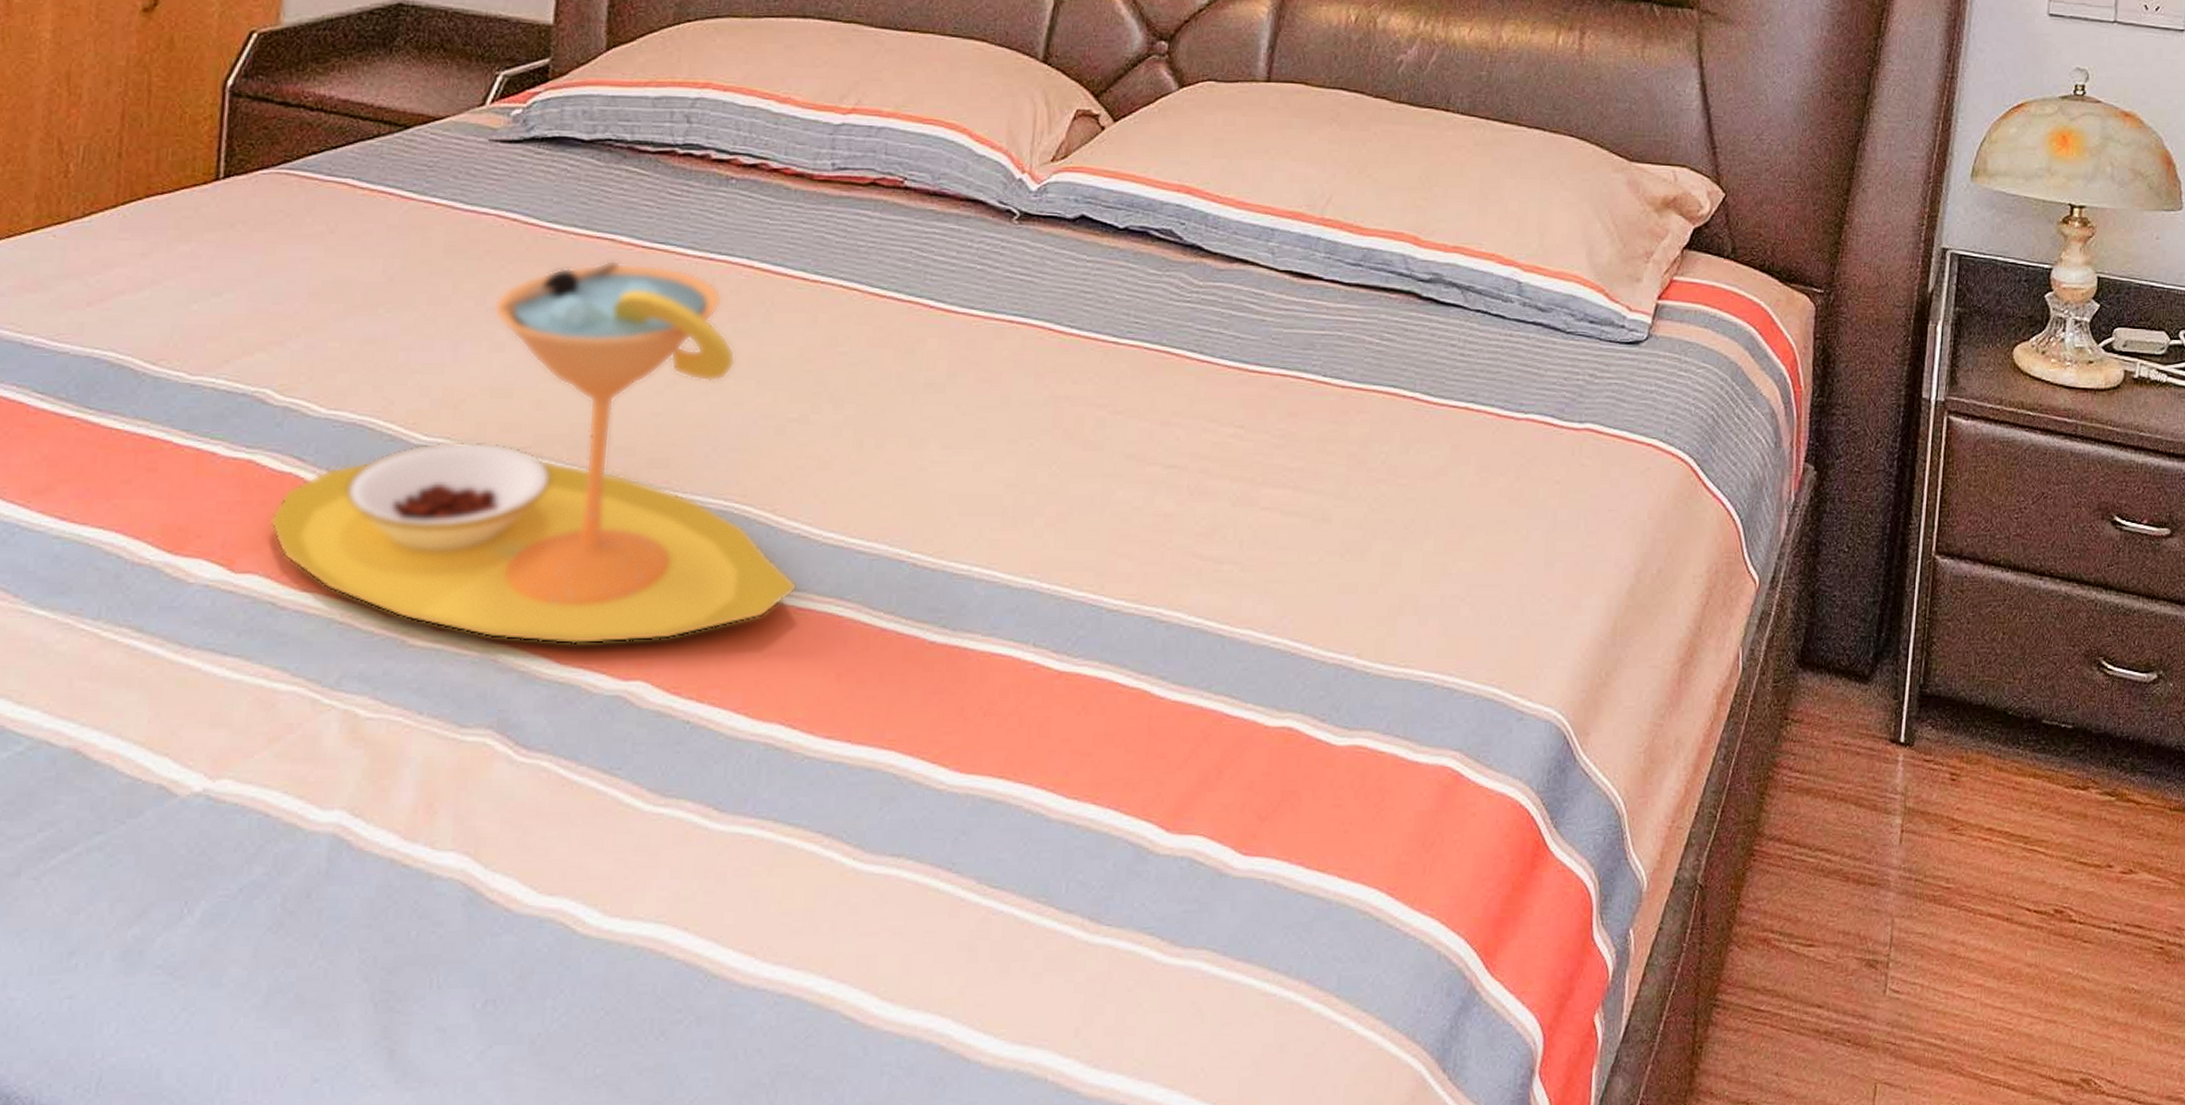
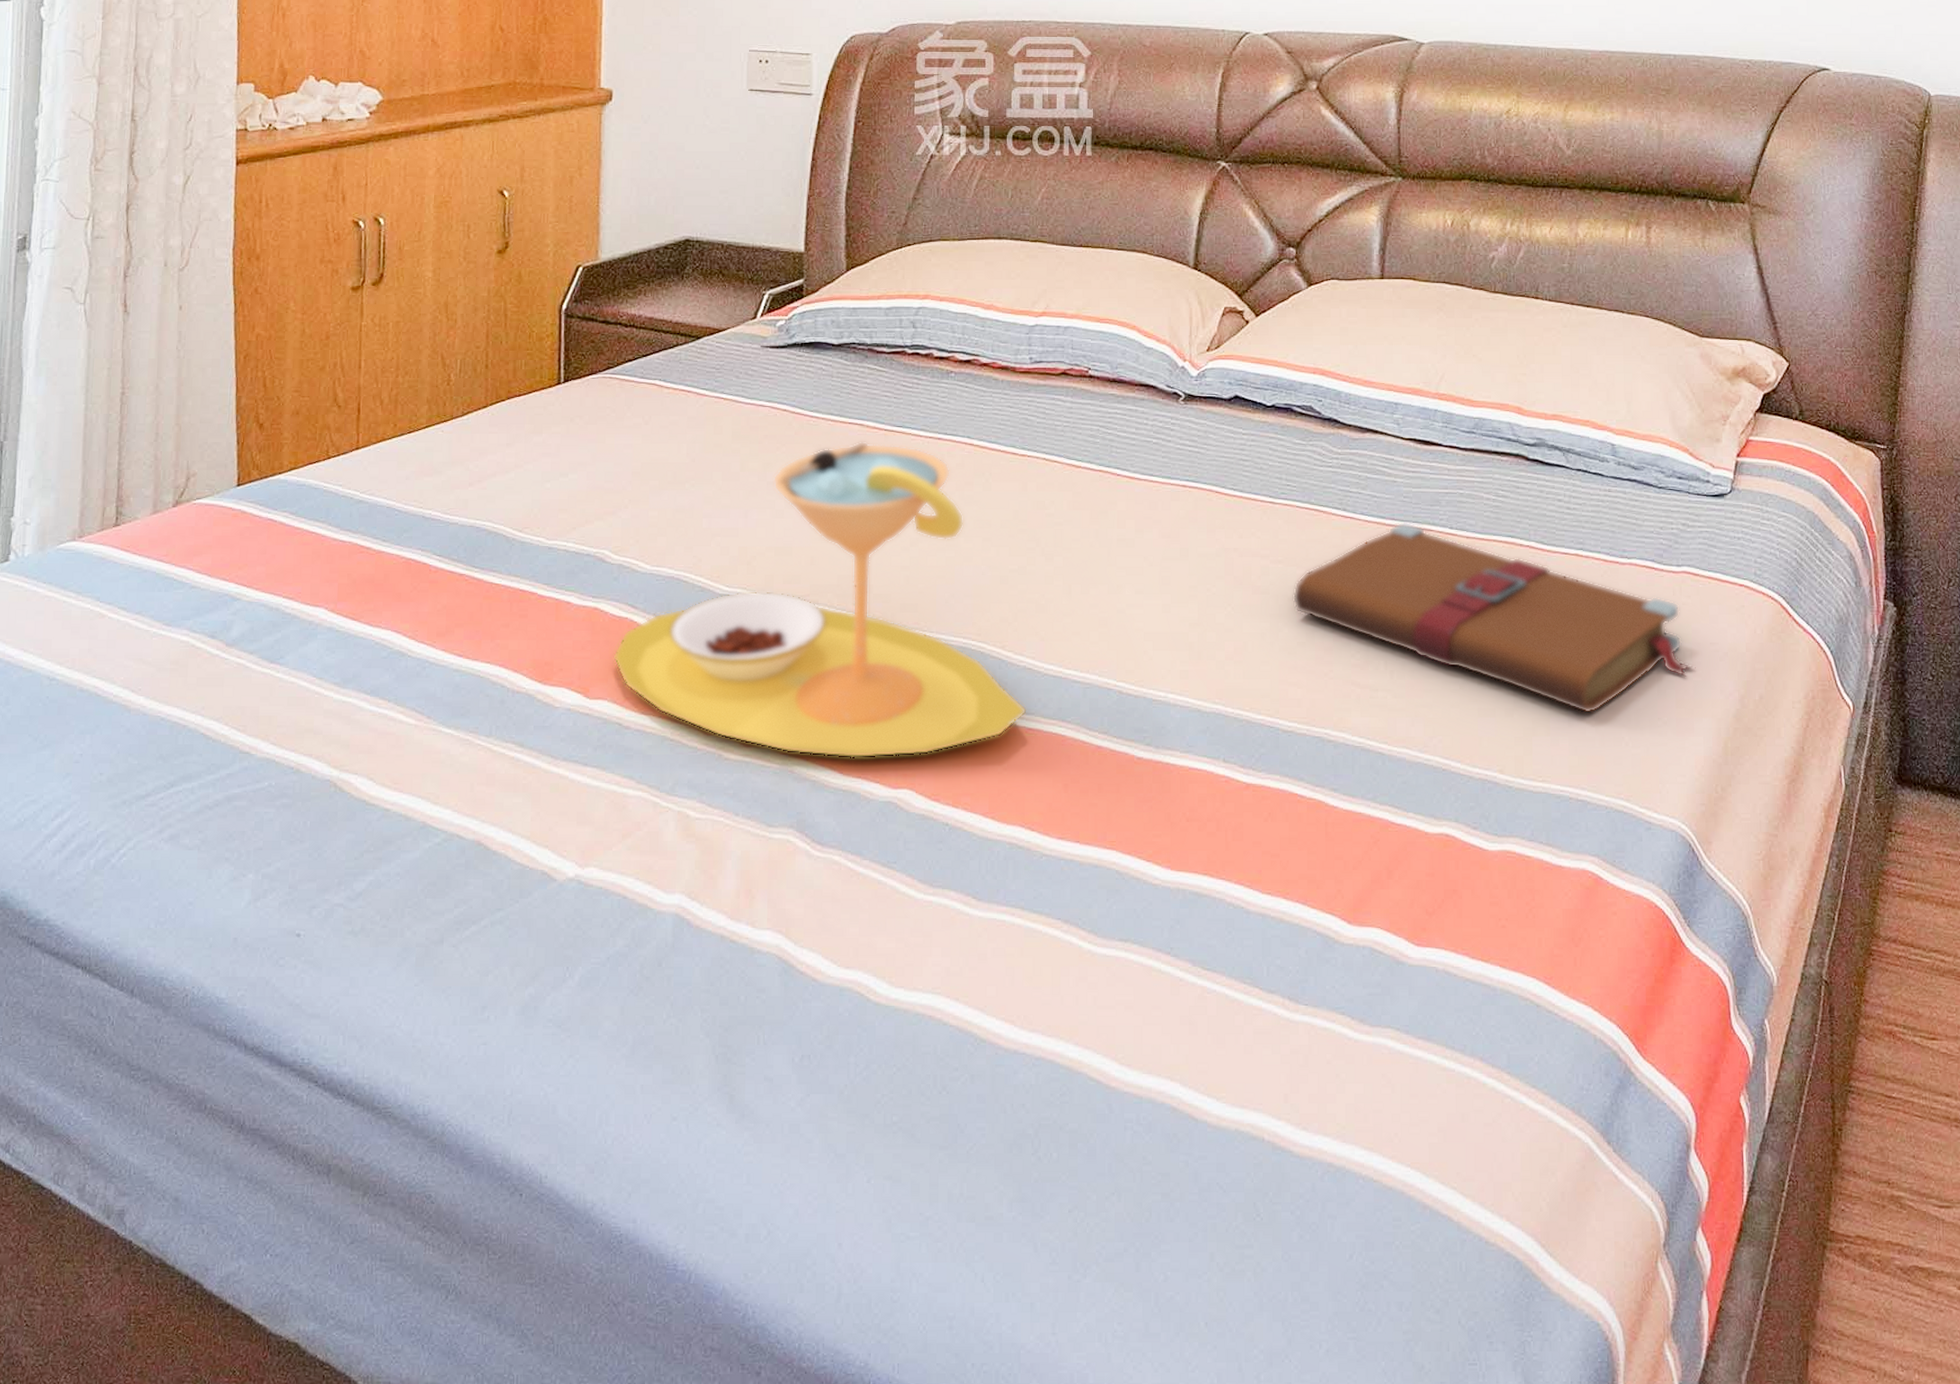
book: none [1130,367,1590,590] -> present [1292,522,1696,714]

